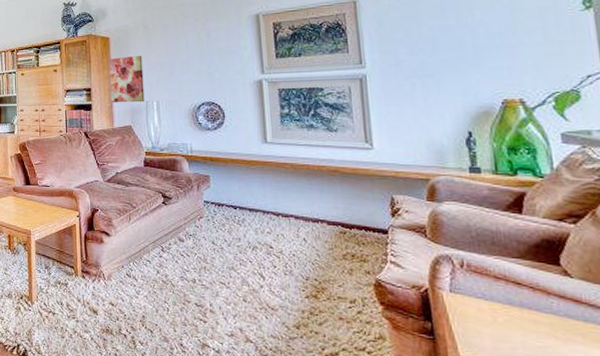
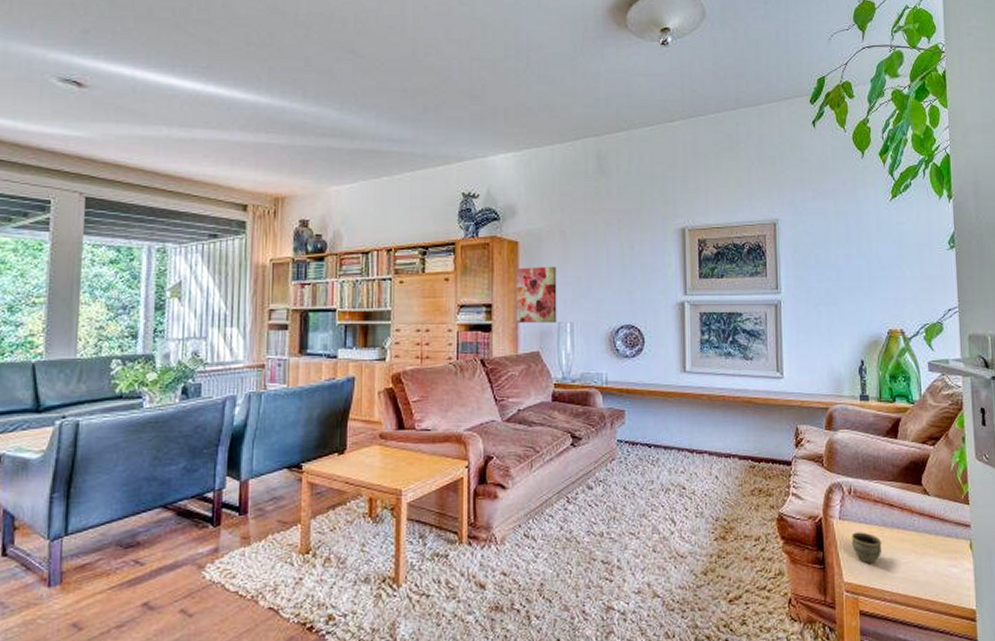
cup: none [467,307,508,343] -> present [852,532,882,564]

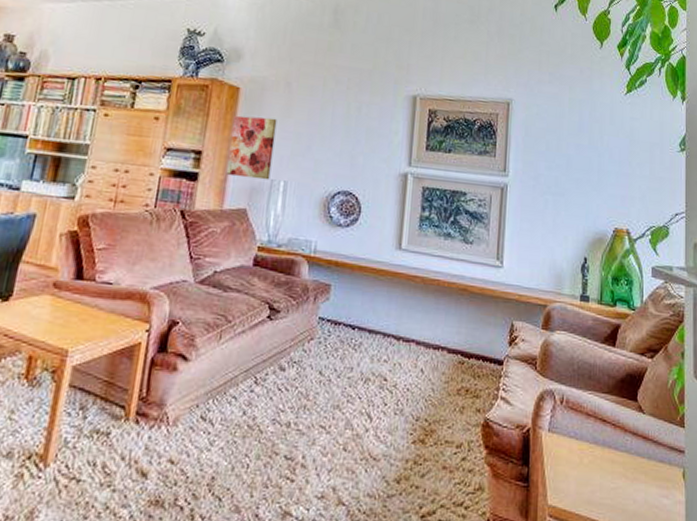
cup: present [852,532,882,564] -> none [560,448,592,486]

